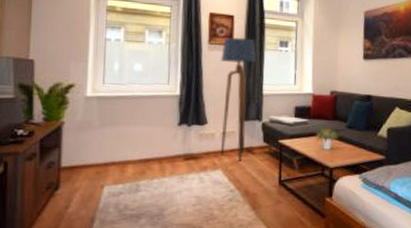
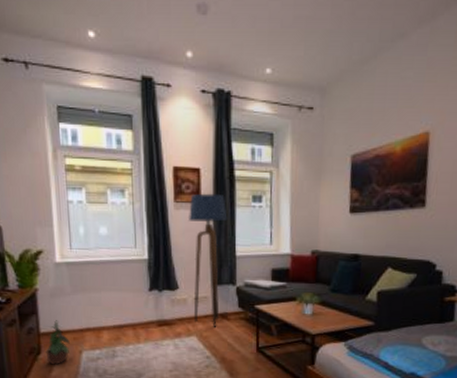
potted plant: none [64,154,92,201] -> present [45,320,71,365]

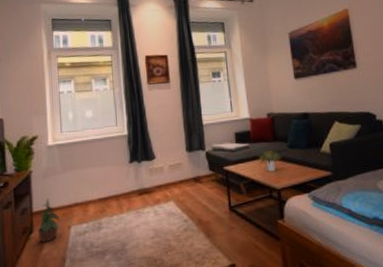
floor lamp: present [189,193,228,327] -> none [160,74,194,191]

